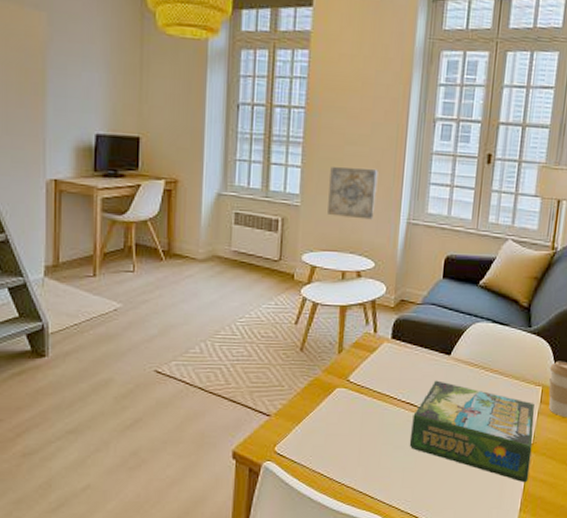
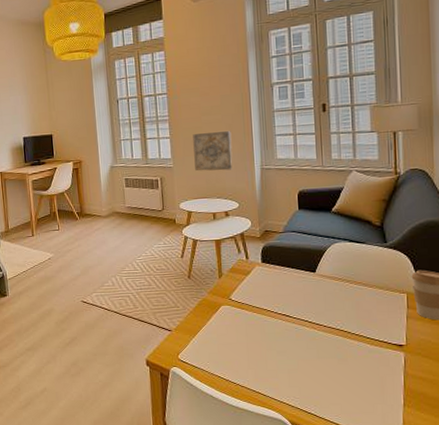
board game: present [409,380,535,483] -> none [290,294,407,380]

